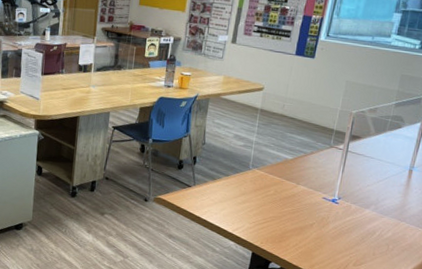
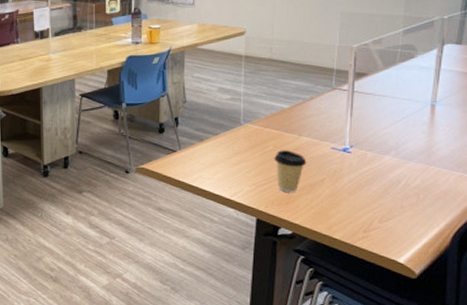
coffee cup: none [273,195,301,233] -> present [274,150,307,193]

